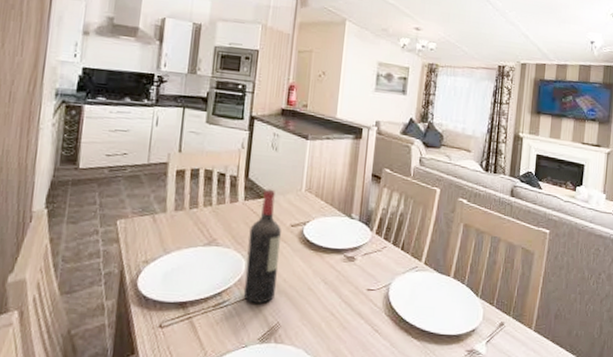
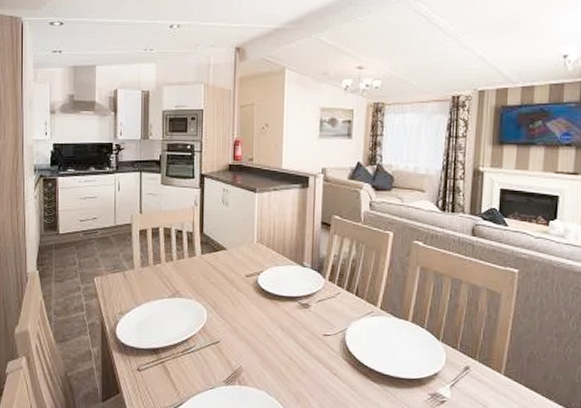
wine bottle: present [243,189,281,303] -> none [207,242,237,349]

